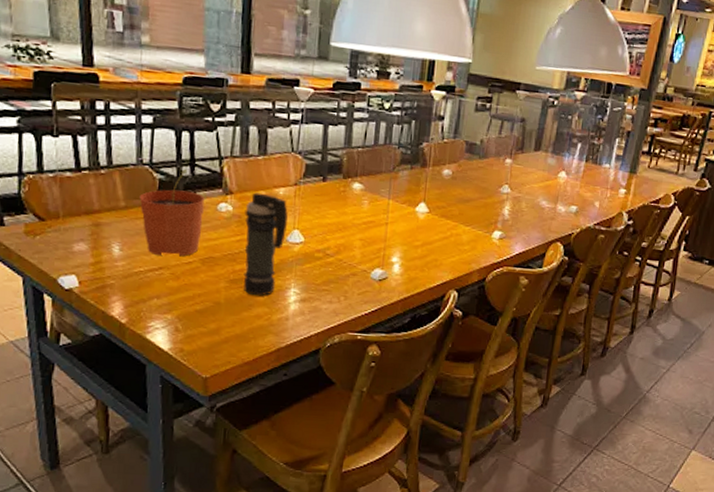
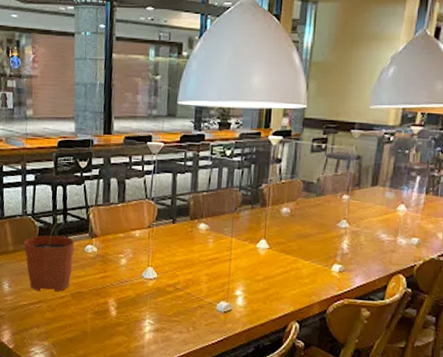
smoke grenade: present [243,192,288,296] -> none [106,235,143,326]

